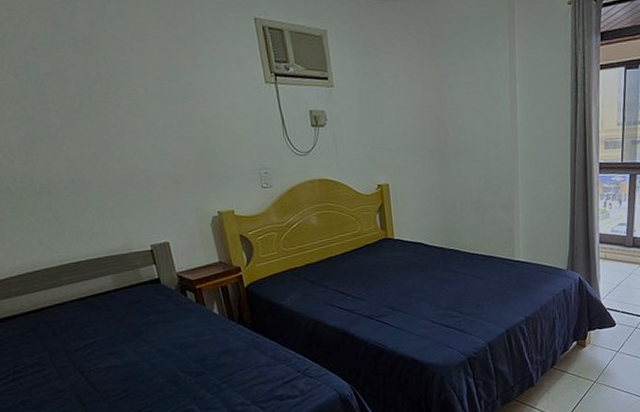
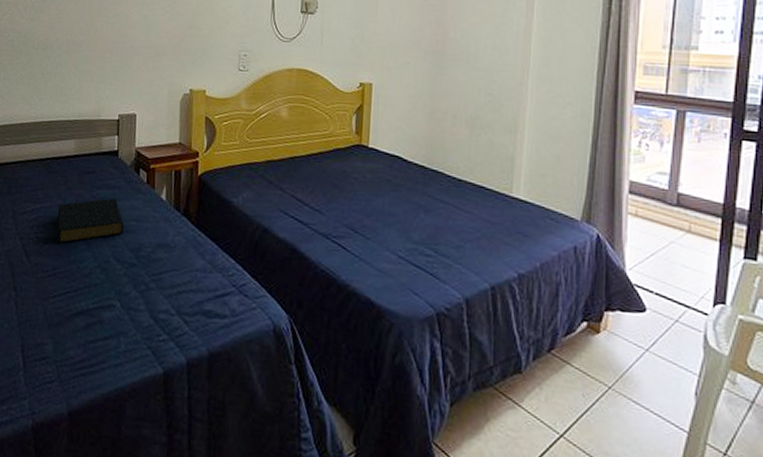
hardback book: none [111,321,185,369] -> present [57,198,124,244]

